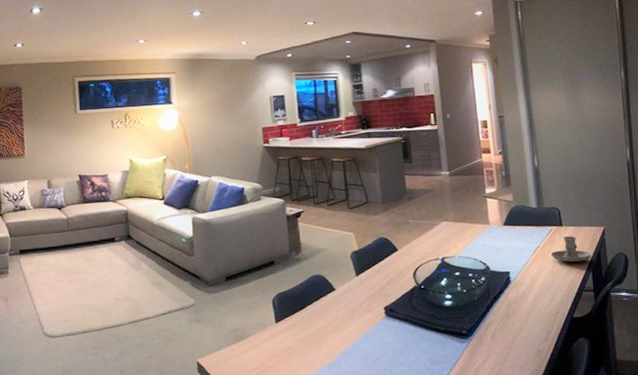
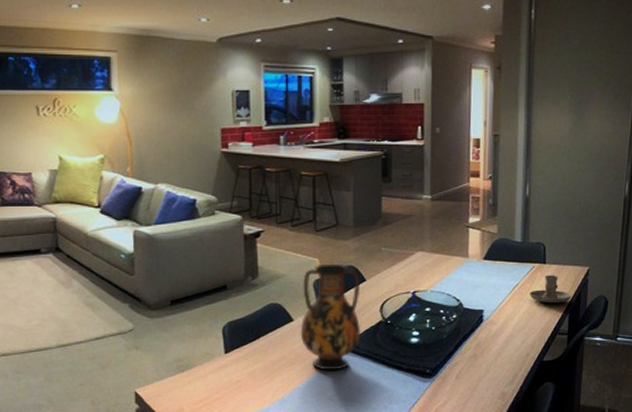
vase: none [341,236,398,335] -> present [300,263,361,371]

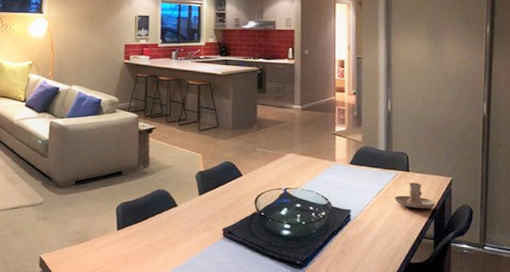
vase: present [300,263,361,371] -> none [183,159,237,254]

